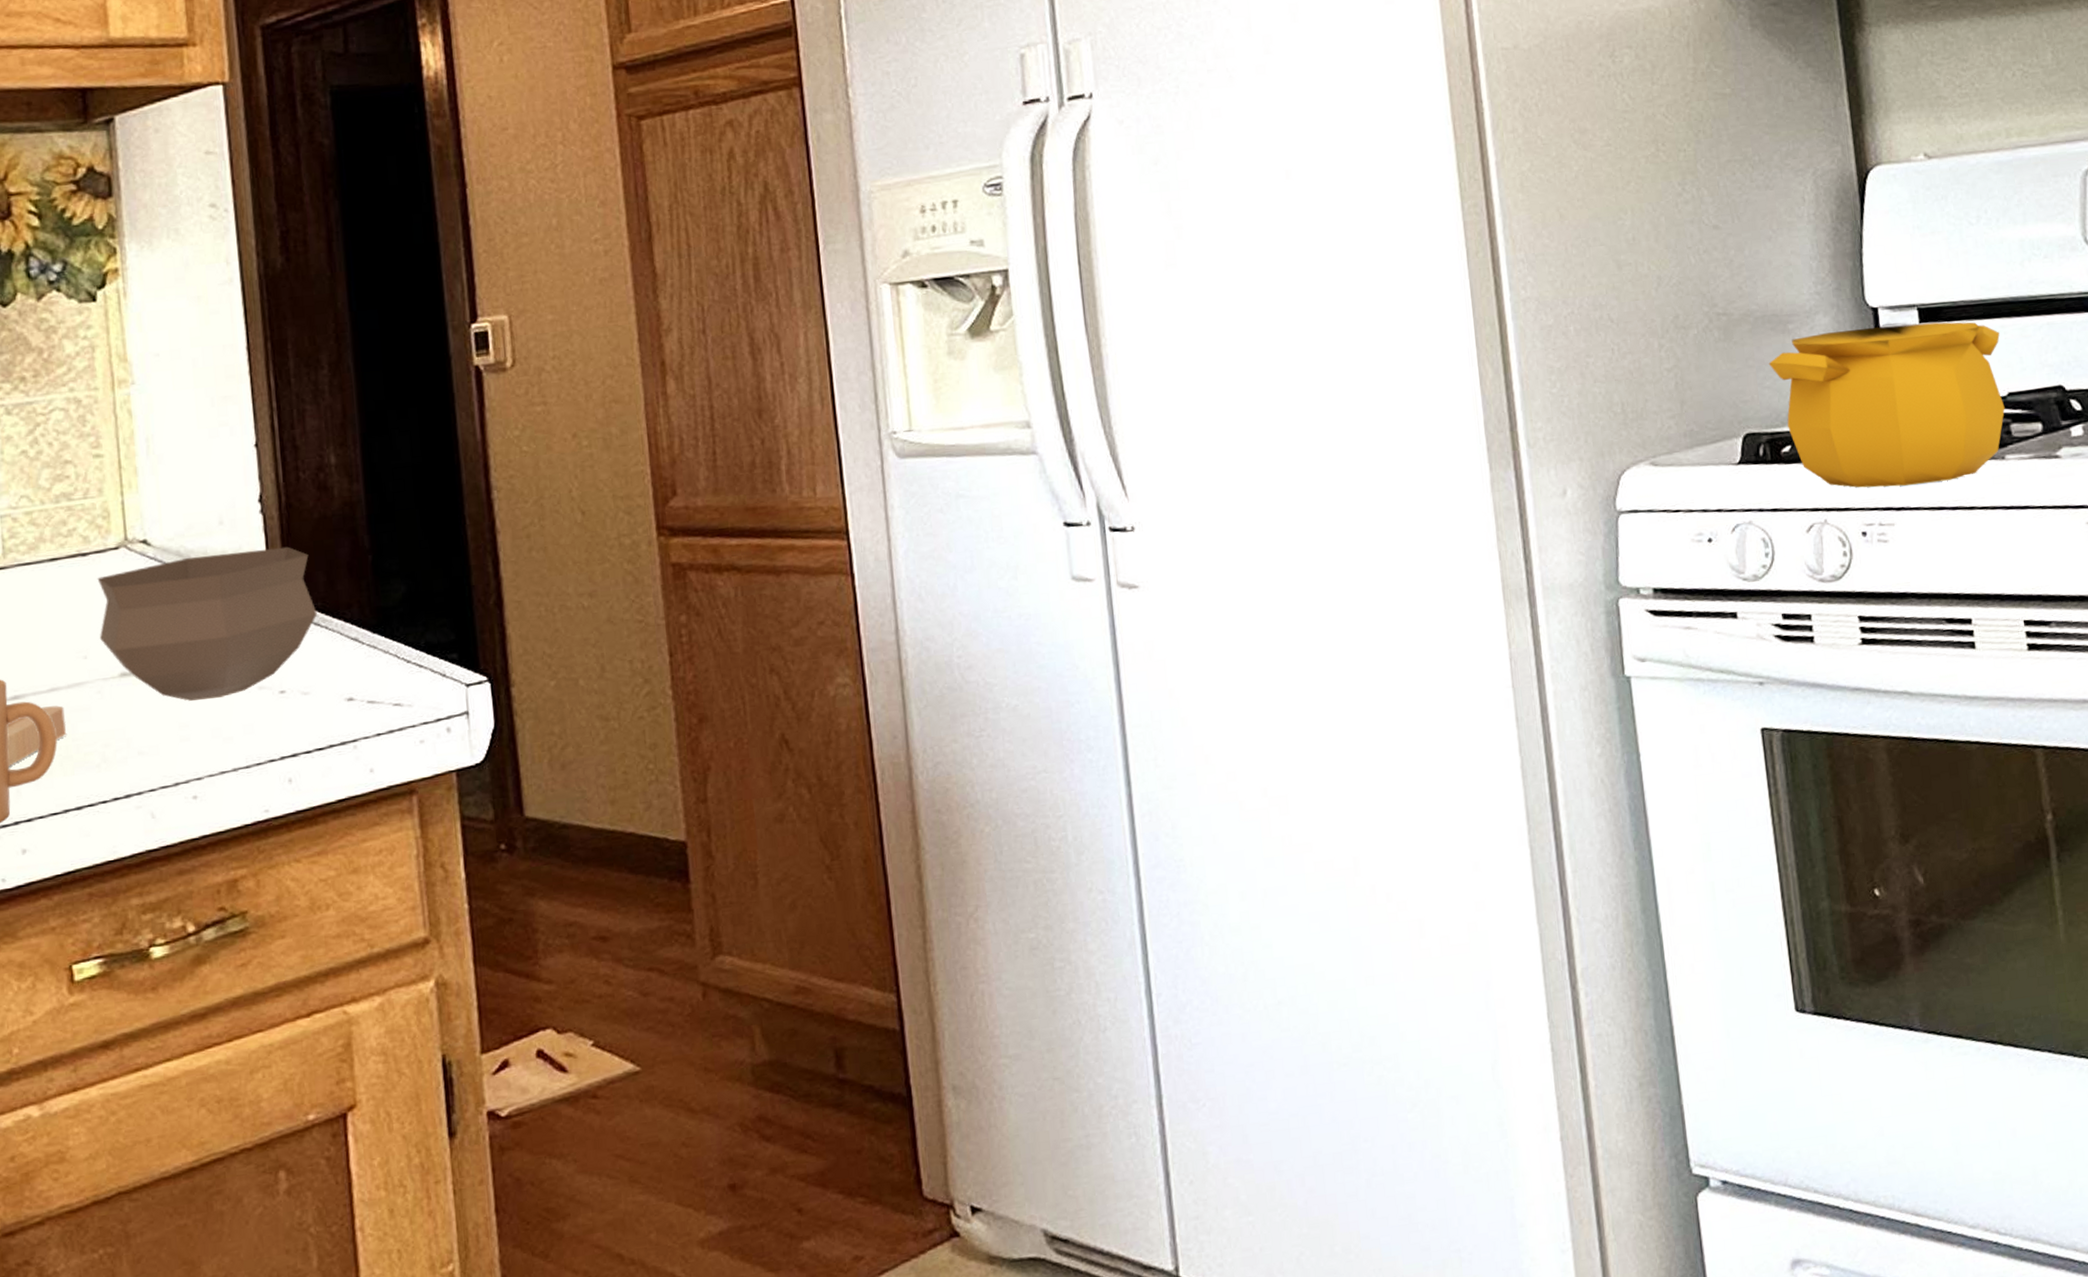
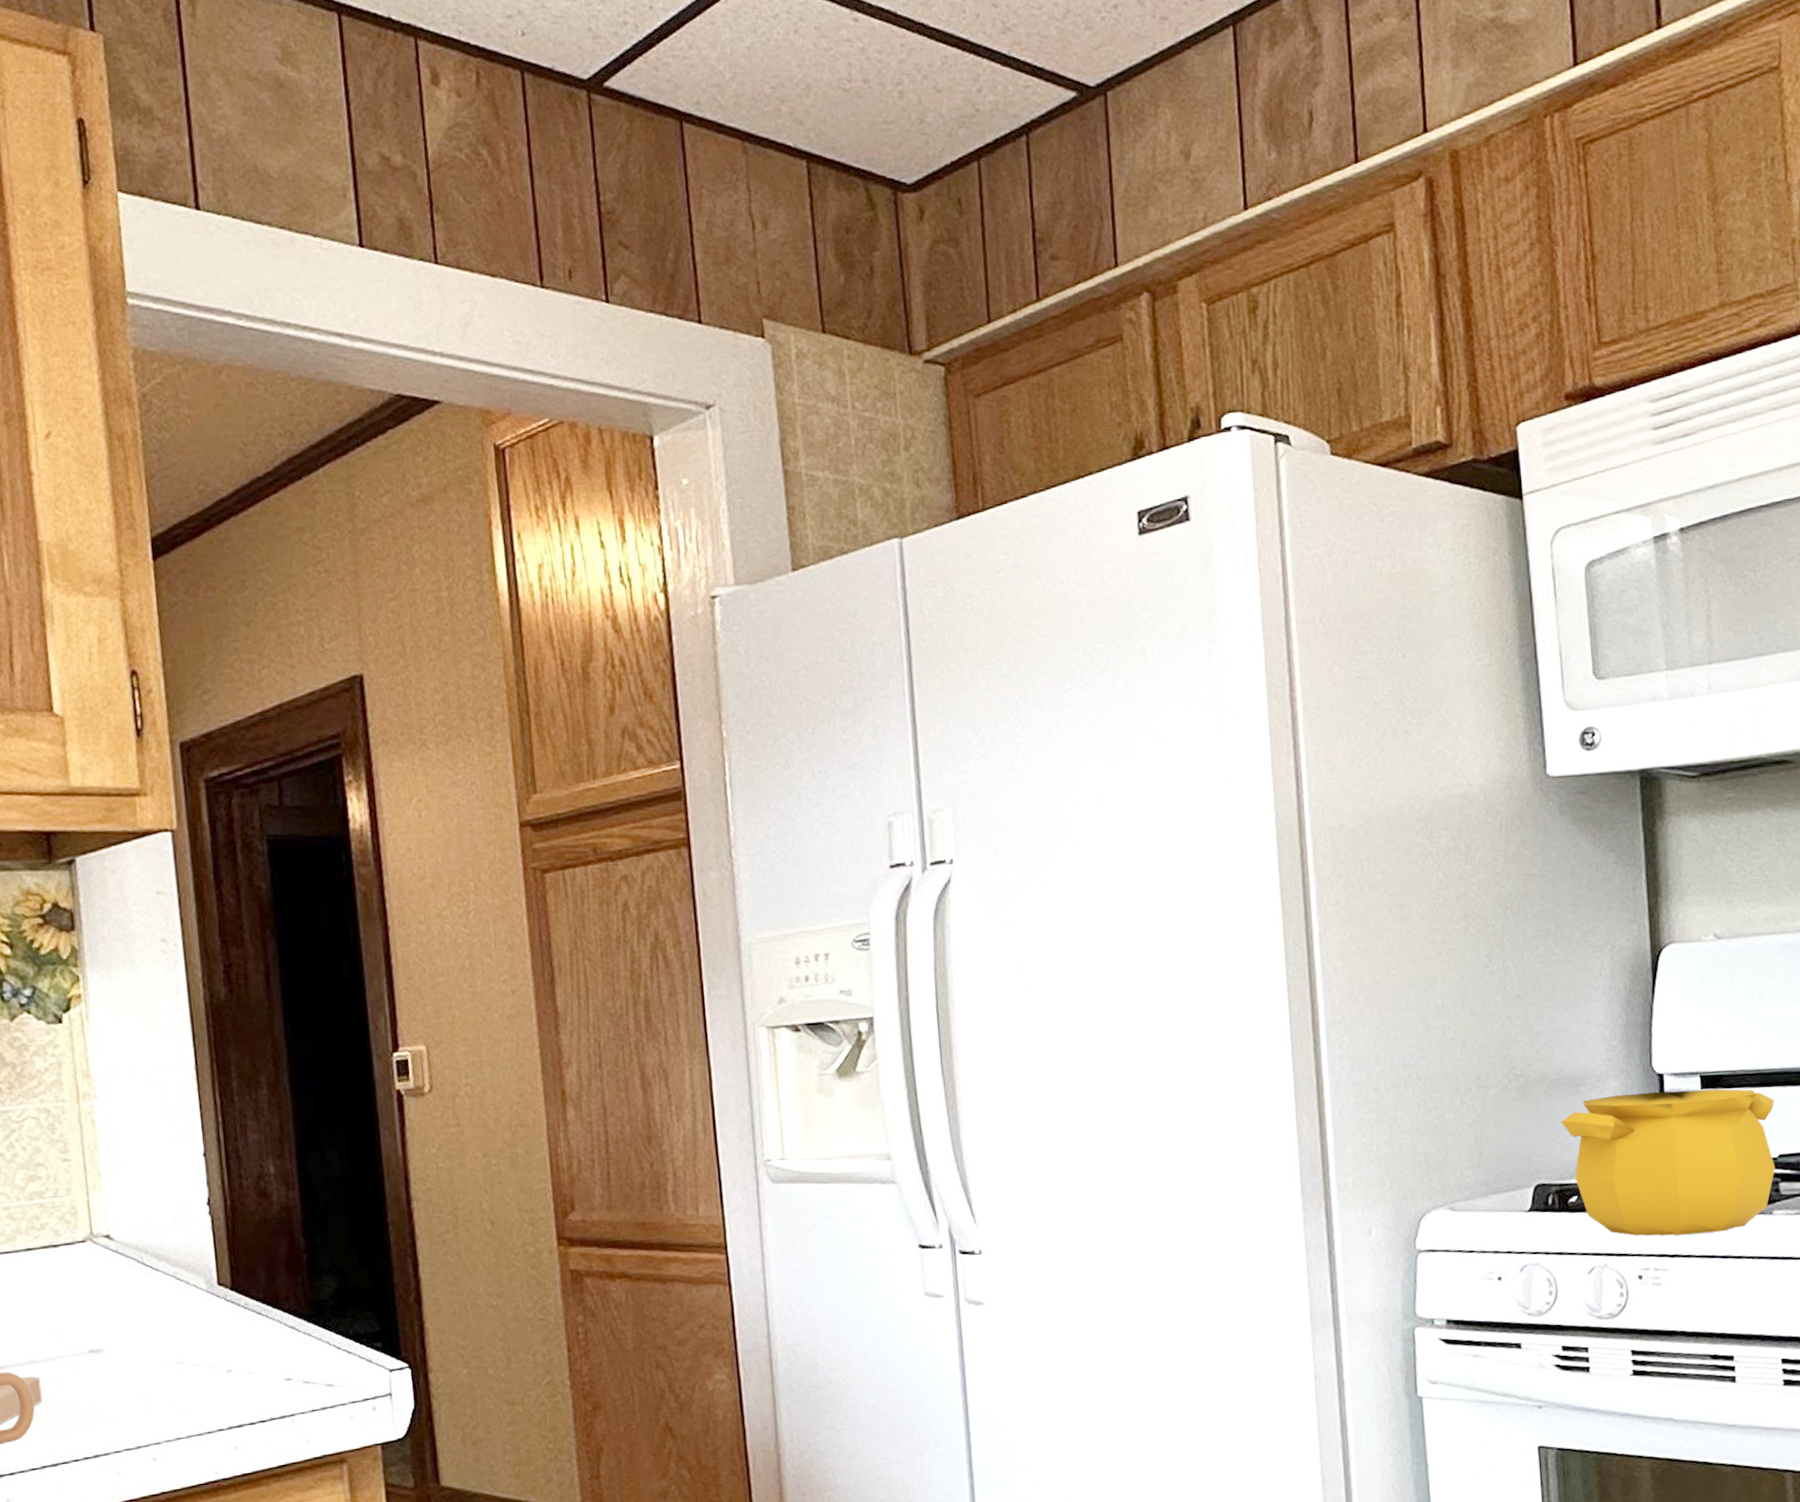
bowl: present [97,546,318,701] -> none [67,1244,260,1376]

